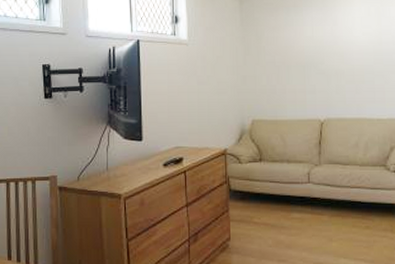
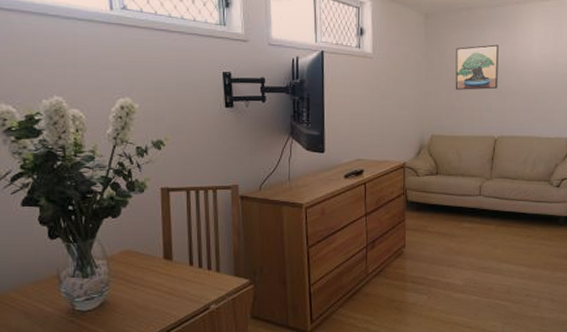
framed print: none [273,25,320,73] -> present [455,44,499,90]

